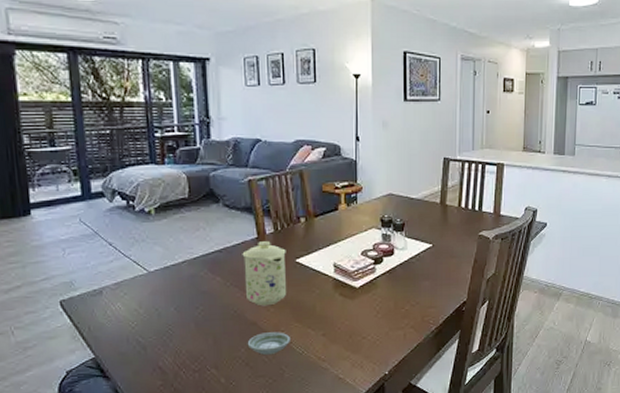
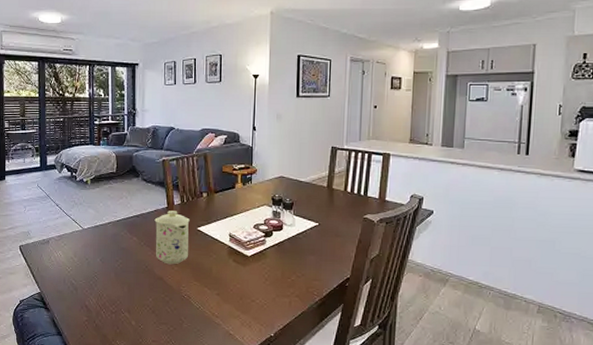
saucer: present [247,332,290,355] -> none [154,287,189,307]

